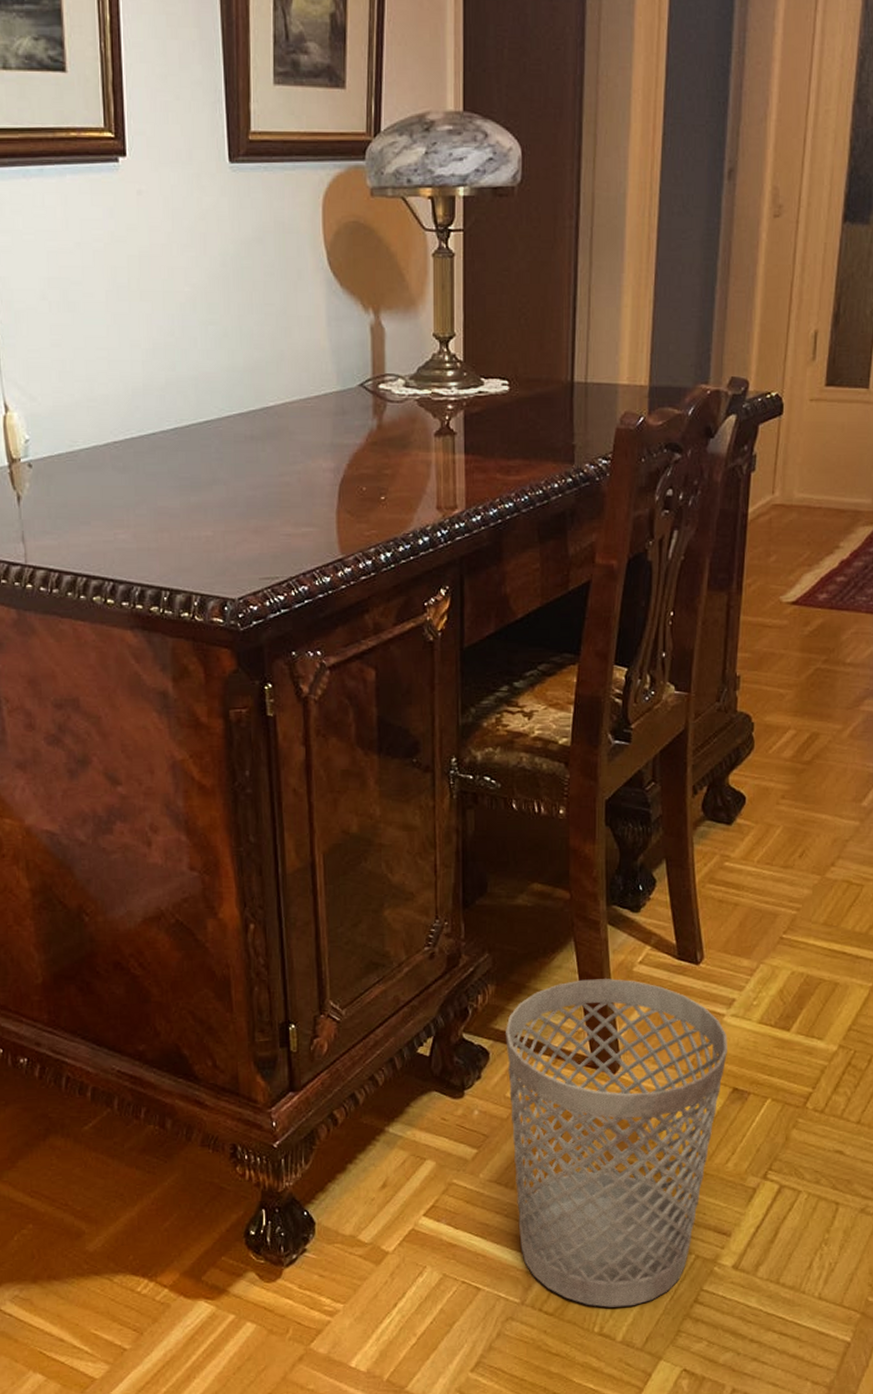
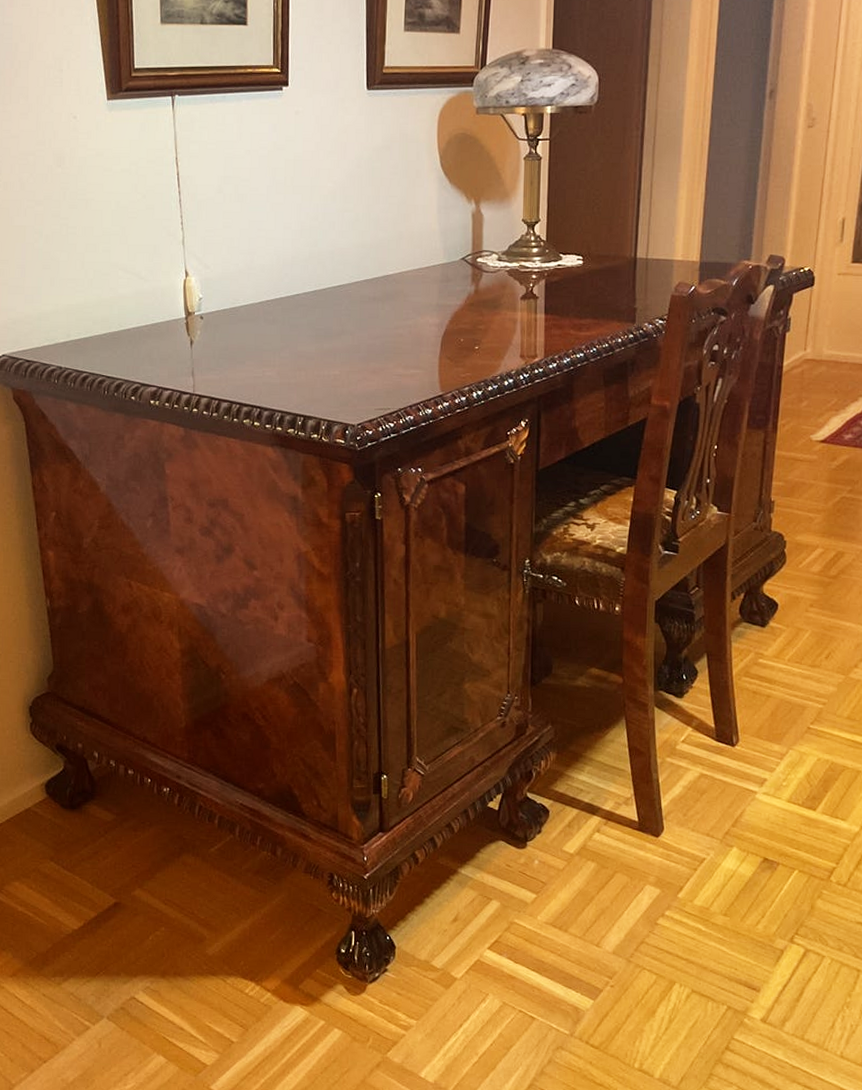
wastebasket: present [506,979,728,1308] -> none [564,753,759,1047]

